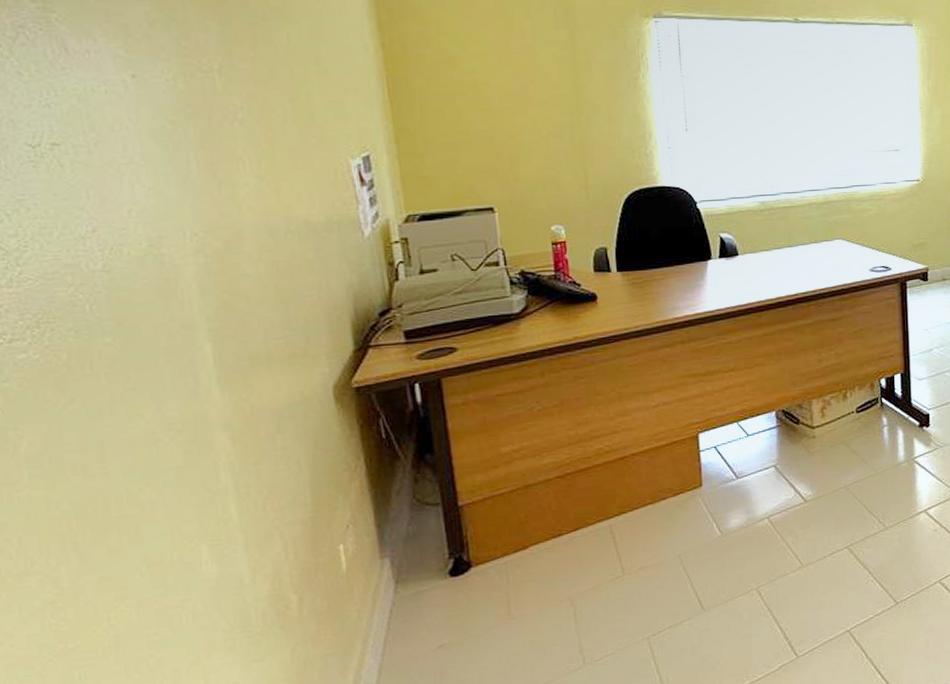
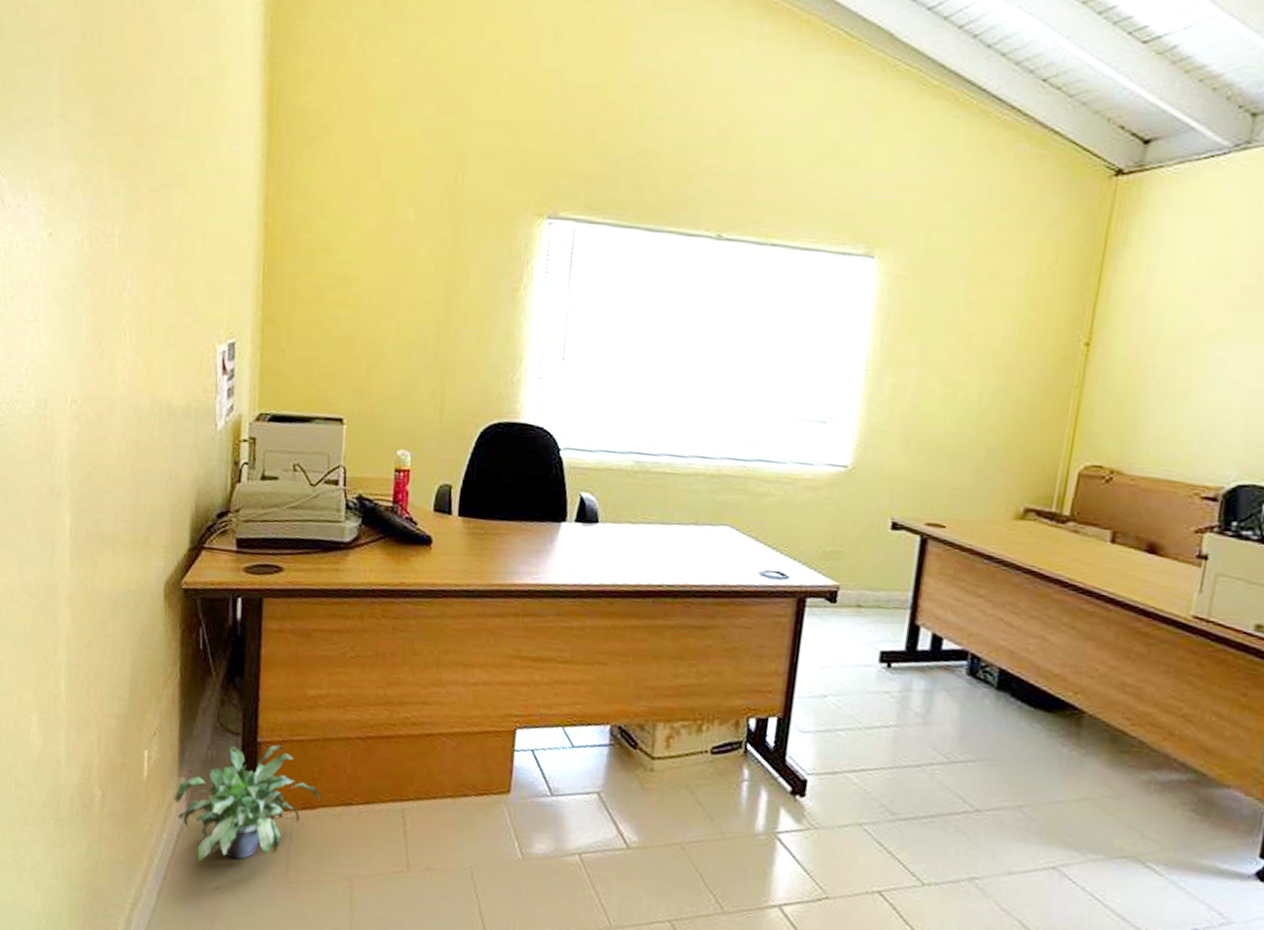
potted plant: none [379,503,531,630] -> present [173,745,321,863]

